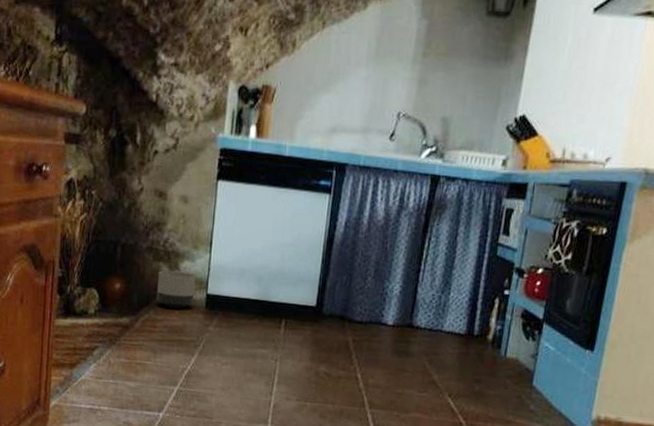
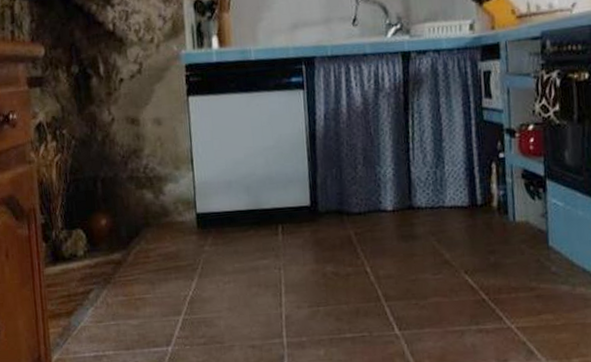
planter: present [156,270,196,309] -> none [143,194,184,234]

